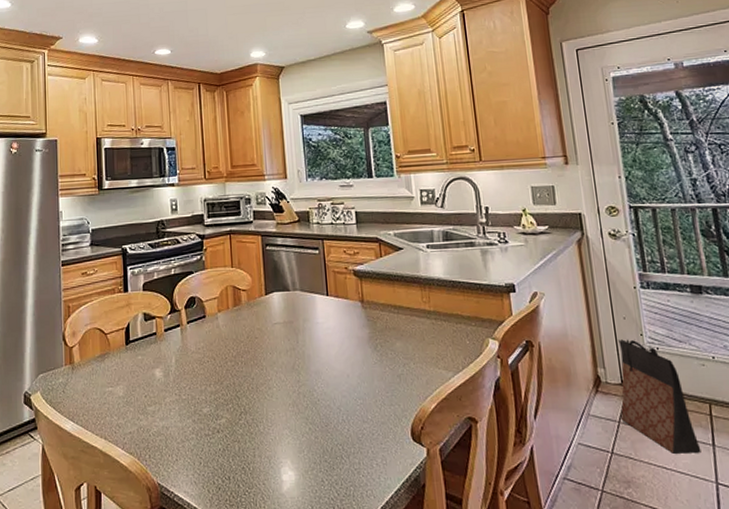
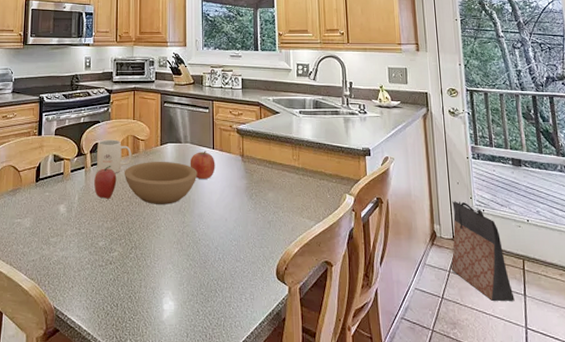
fruit: none [191,321,218,360] -> present [93,165,117,199]
mug: none [192,291,233,330] -> present [96,139,132,173]
bowl: none [225,313,311,363] -> present [124,161,198,204]
fruit: none [300,298,331,331] -> present [190,151,215,179]

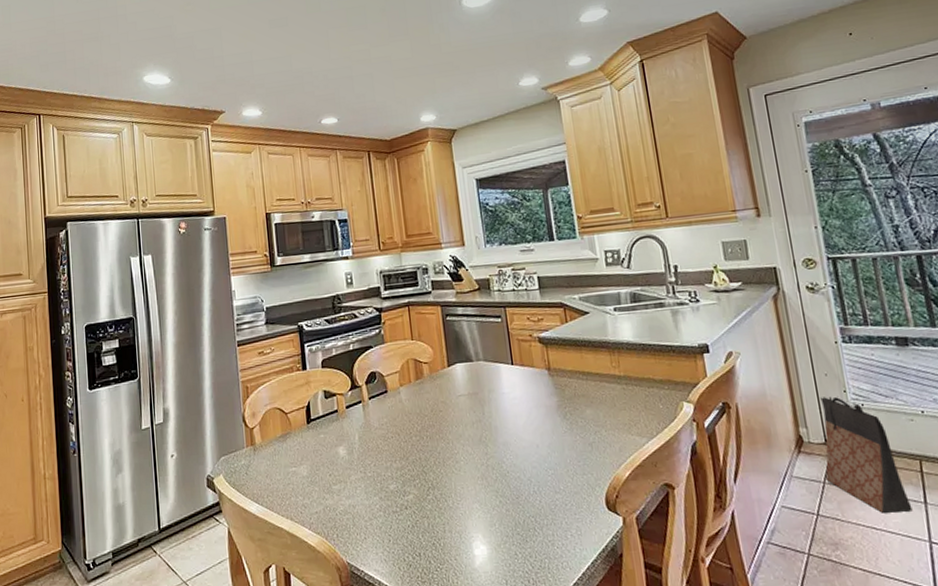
fruit: present [93,165,117,199] -> none [374,395,402,435]
mug: present [96,139,132,173] -> none [373,365,416,405]
bowl: present [124,161,198,204] -> none [408,384,497,436]
fruit: present [190,151,215,179] -> none [485,368,518,401]

